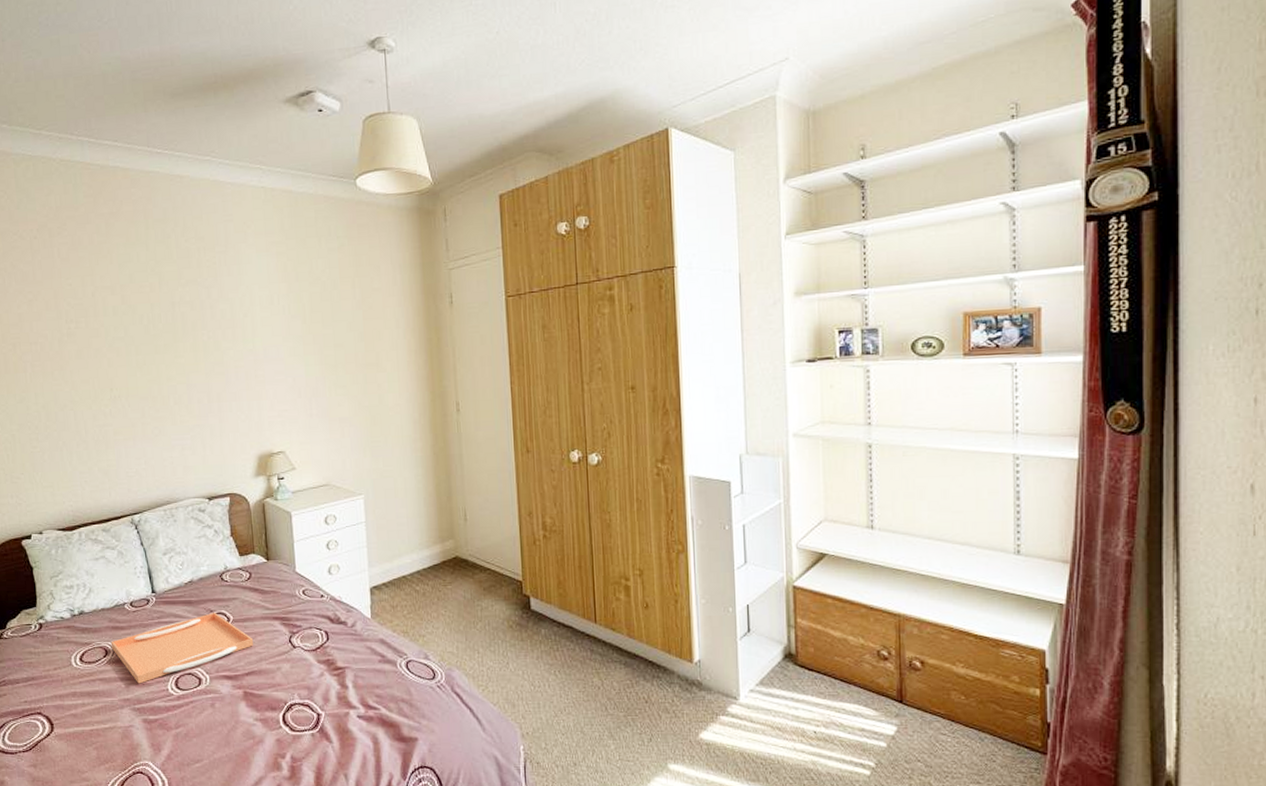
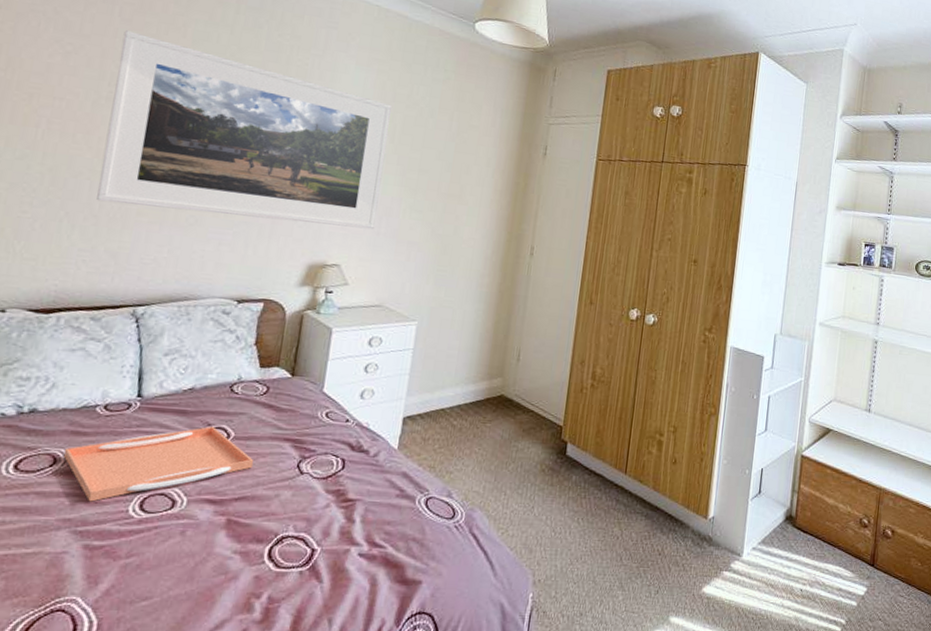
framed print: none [66,269,306,428] -> present [97,30,392,230]

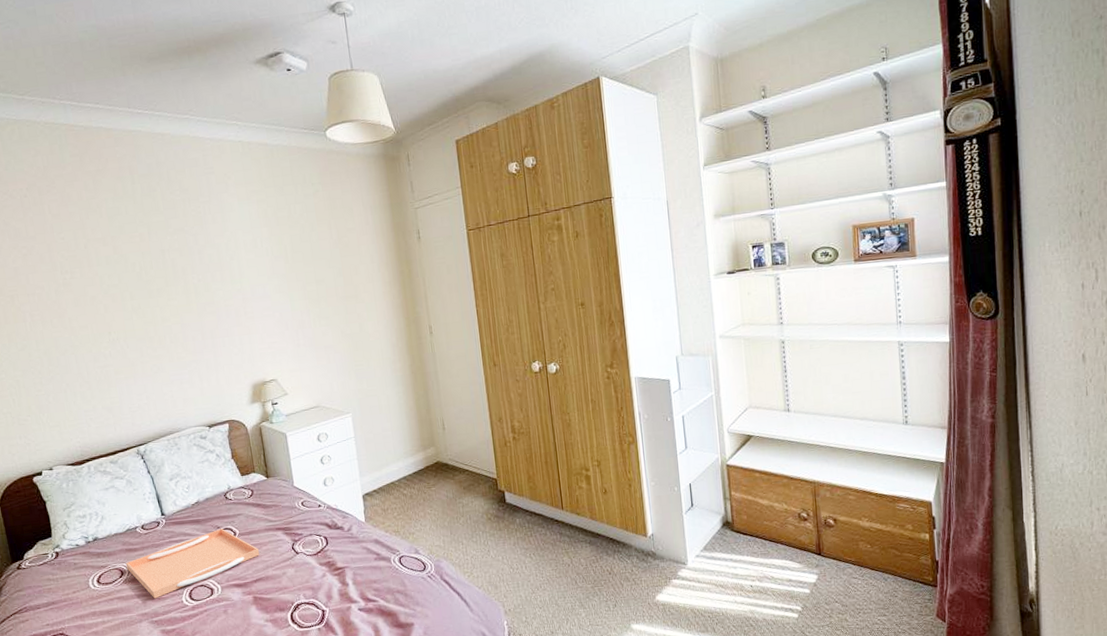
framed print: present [97,30,392,230] -> none [57,223,294,370]

